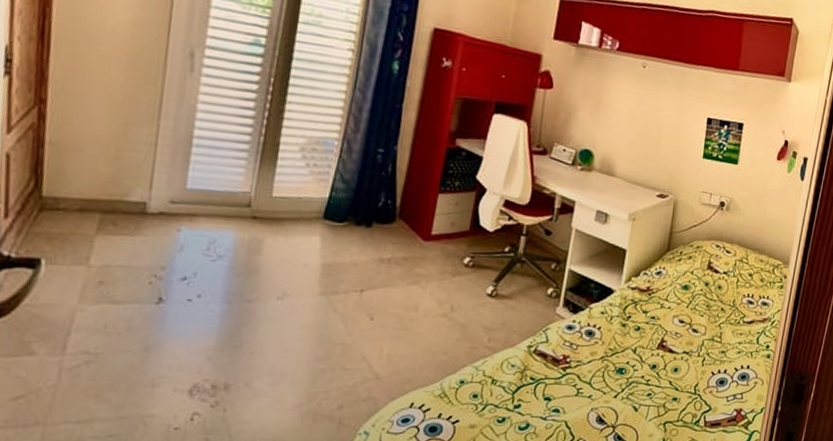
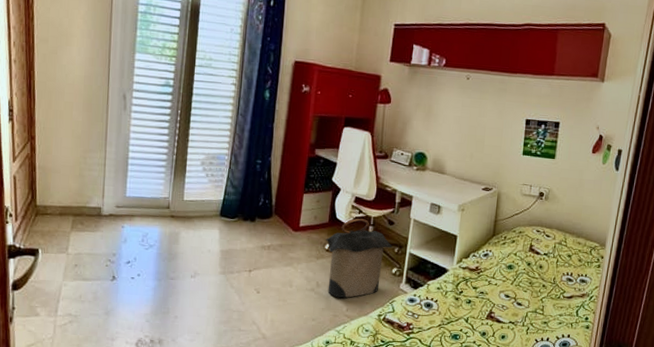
laundry hamper: none [464,226,549,326] -> present [325,218,393,298]

